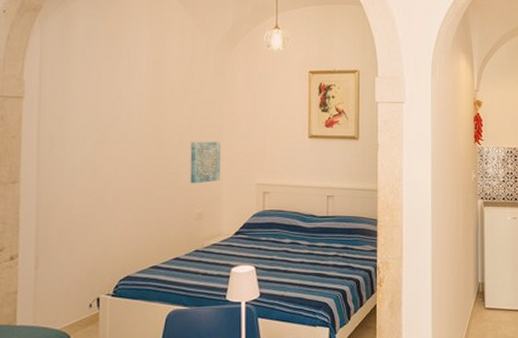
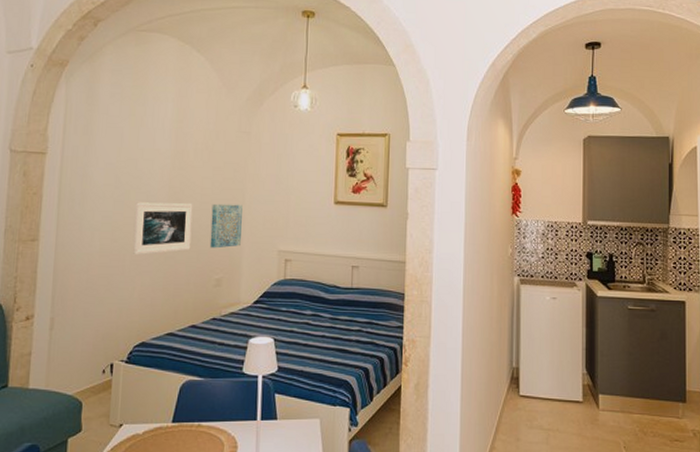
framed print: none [114,141,172,194] -> present [133,202,193,256]

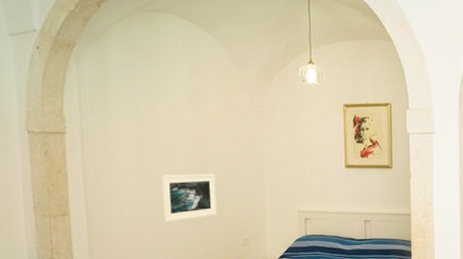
wall art: present [209,203,243,249] -> none [233,172,263,213]

